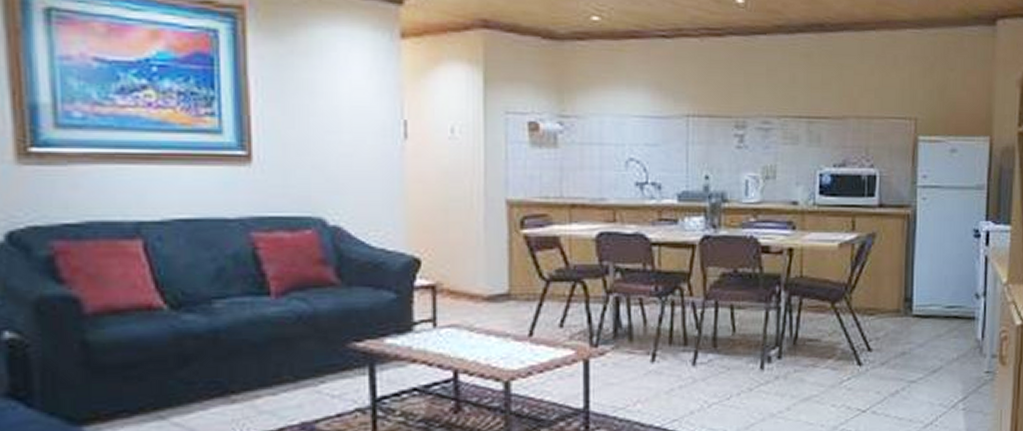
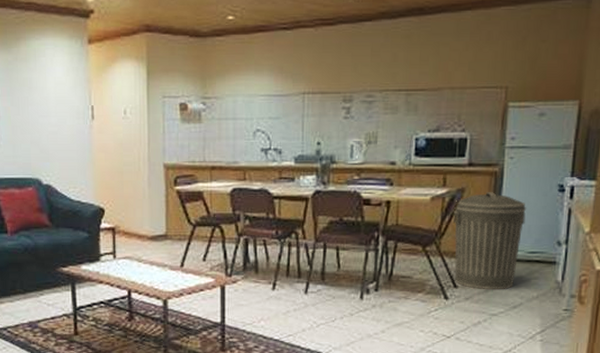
trash can: none [865,238,942,353] -> present [454,192,526,290]

